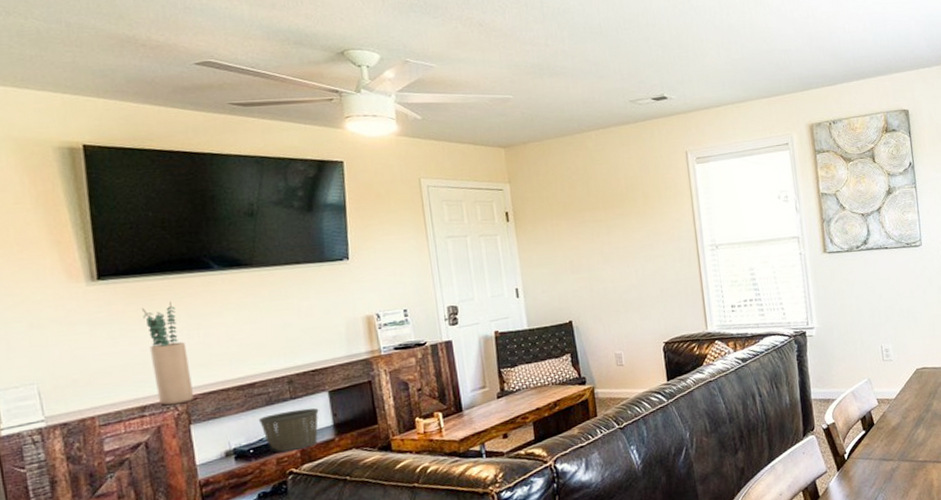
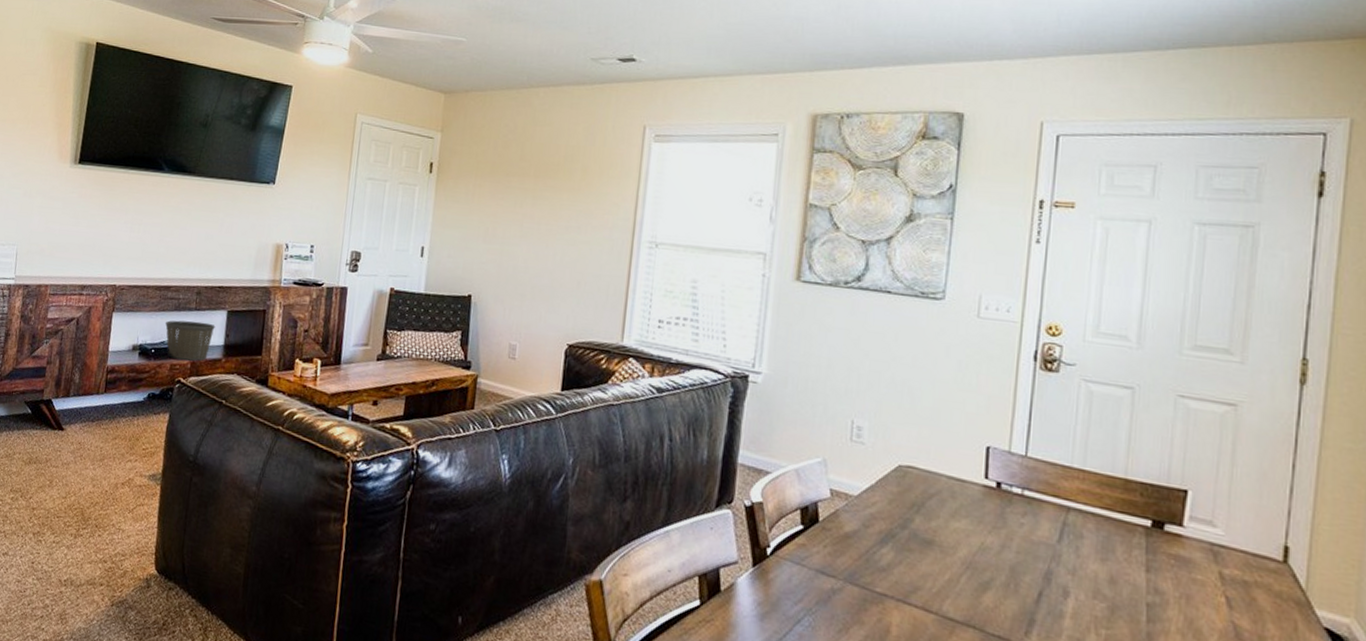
vase: present [142,301,195,406] -> none [95,194,128,291]

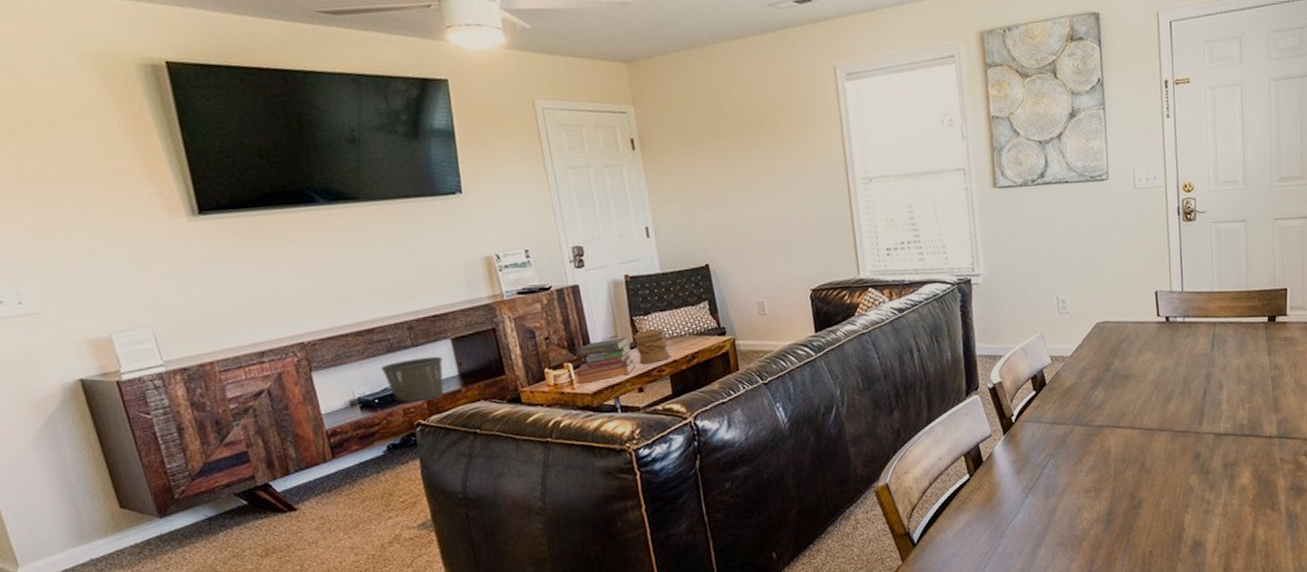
books: none [320,344,378,385] -> present [575,336,636,384]
decorative box: none [381,345,413,380] -> present [634,328,671,365]

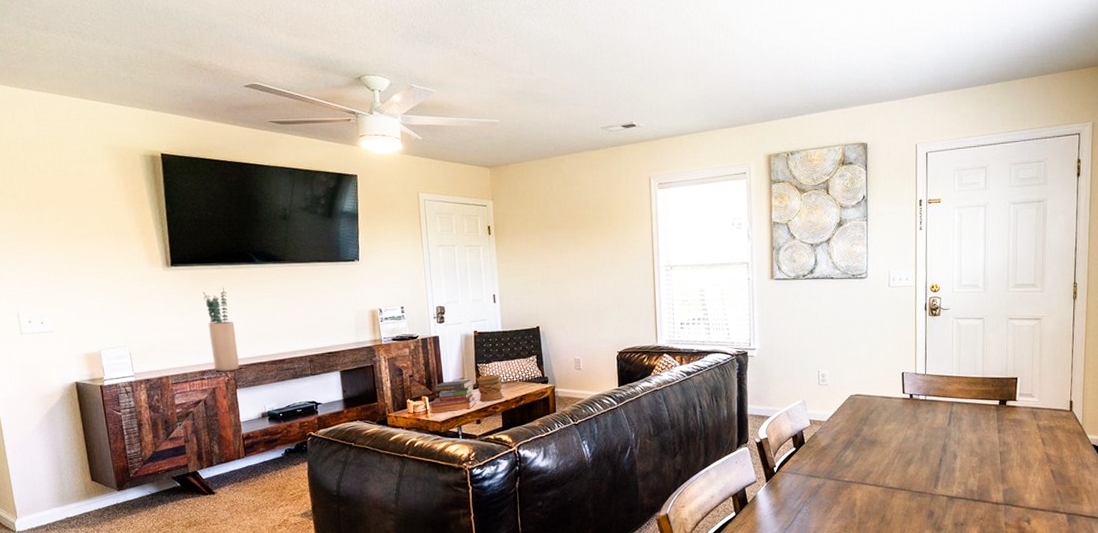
vase: none [249,238,313,352] -> present [203,287,240,372]
basket: present [381,356,444,403] -> none [287,384,332,418]

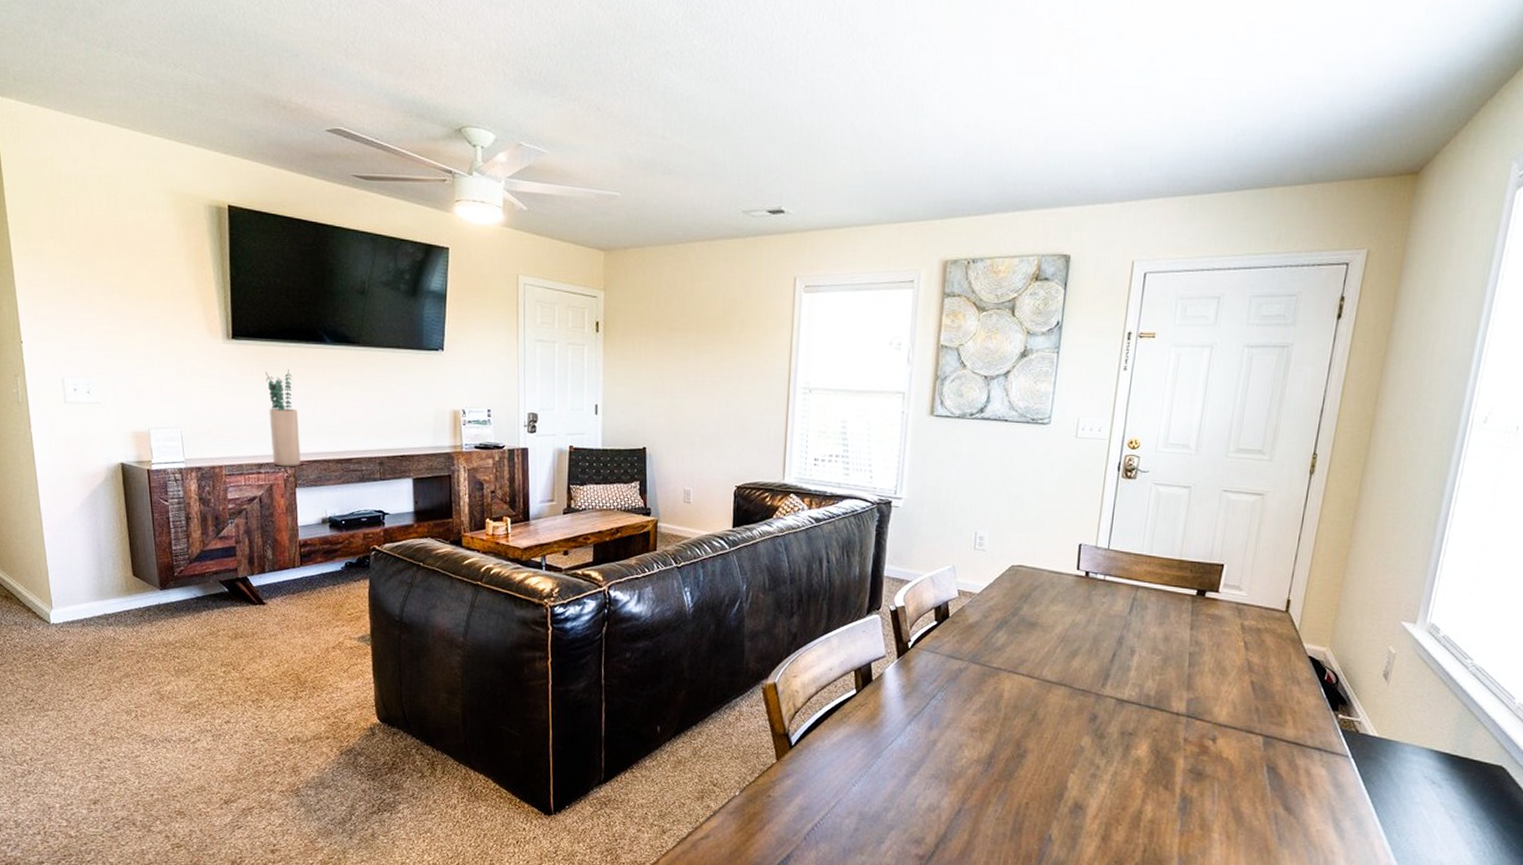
books: present [430,379,476,413] -> none [512,502,565,538]
decorative box: present [477,374,504,402] -> none [568,499,598,531]

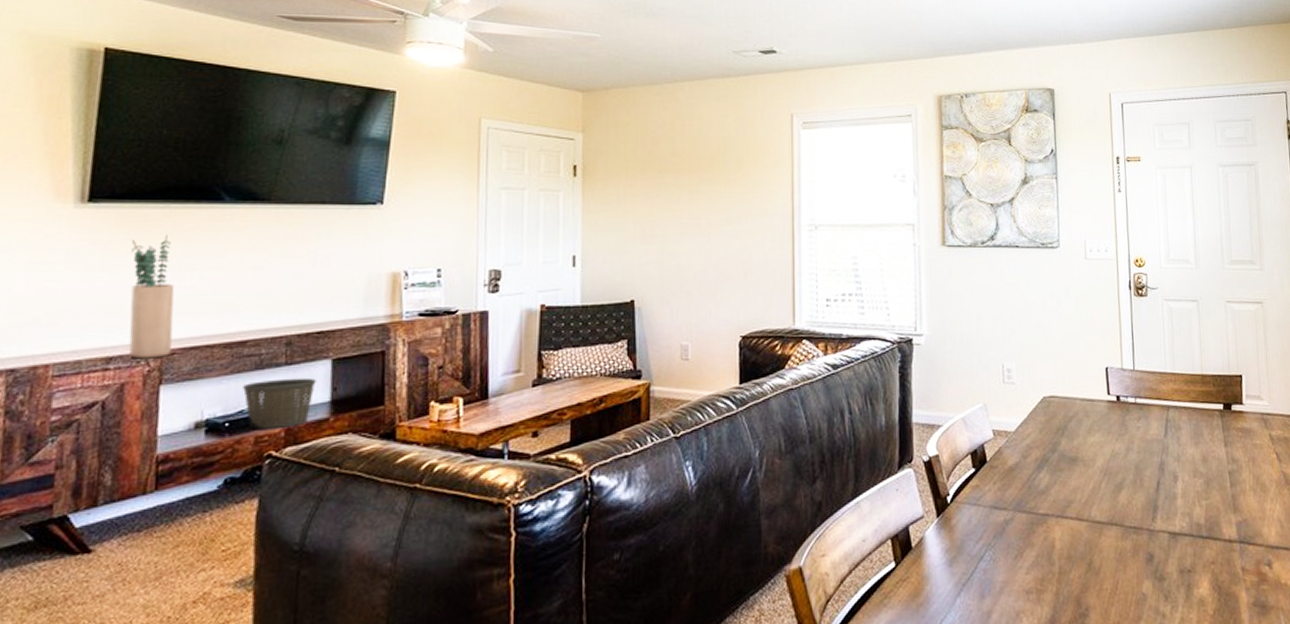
basket: none [352,490,403,529] -> present [243,377,317,430]

